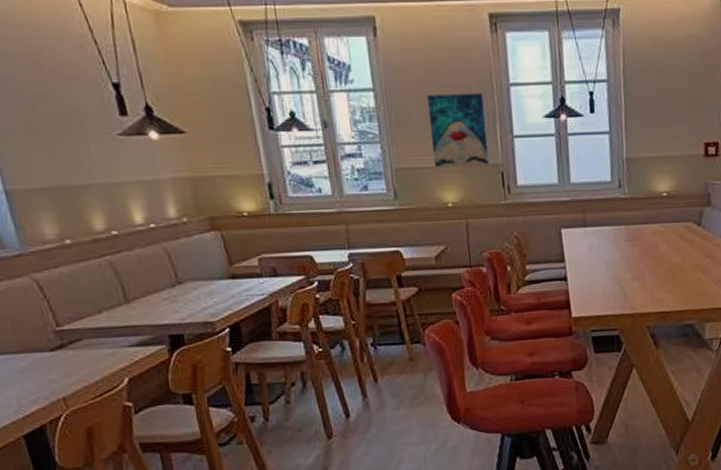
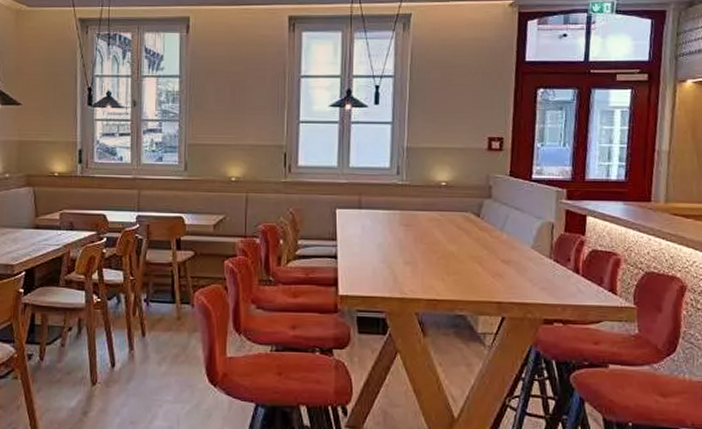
wall art: present [426,92,490,167] -> none [224,82,275,146]

